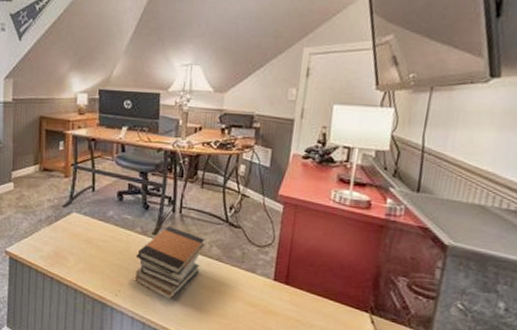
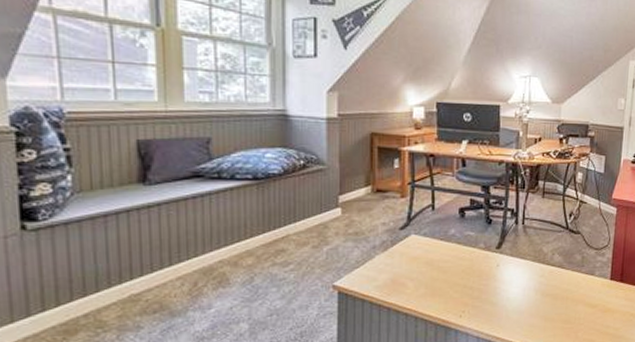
book stack: present [135,226,205,299] -> none [480,239,548,312]

